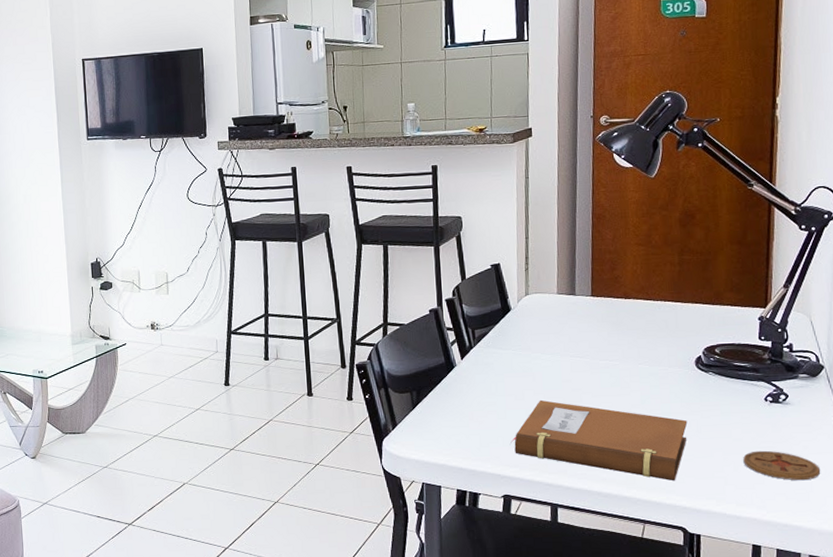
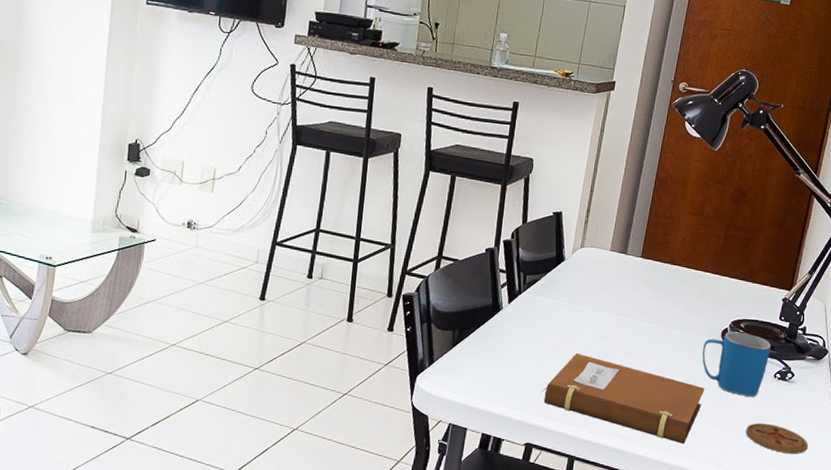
mug: none [676,358,756,424] -> present [702,331,772,397]

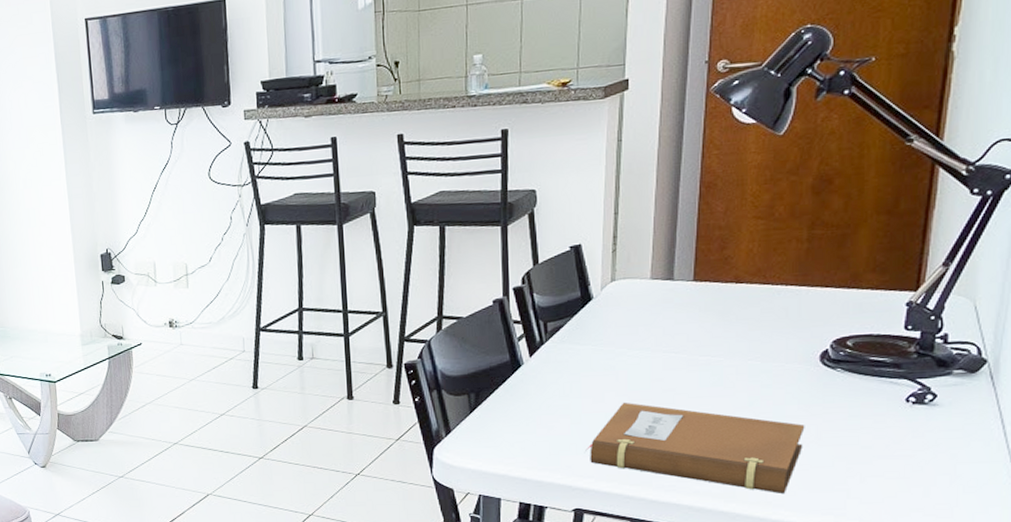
mug: present [702,331,772,397] -> none [794,352,897,429]
coaster: present [746,423,809,454] -> none [872,459,971,494]

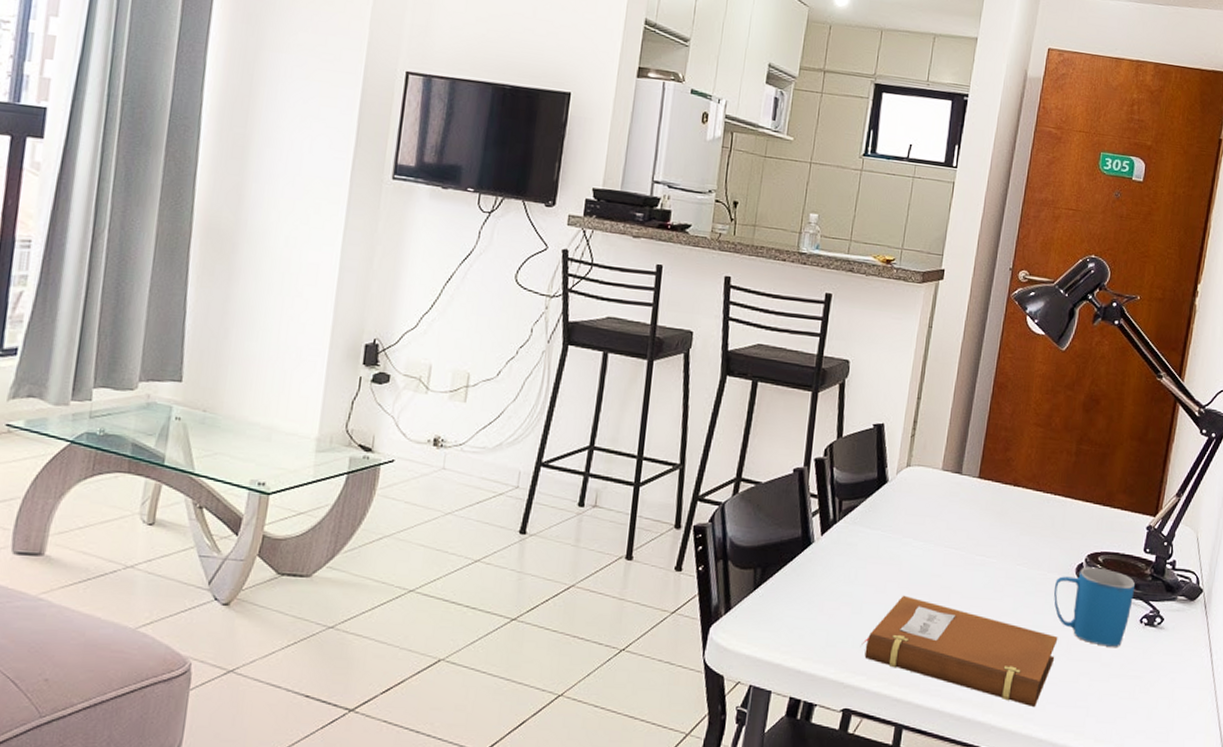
mug: none [794,352,897,429] -> present [1053,567,1136,647]

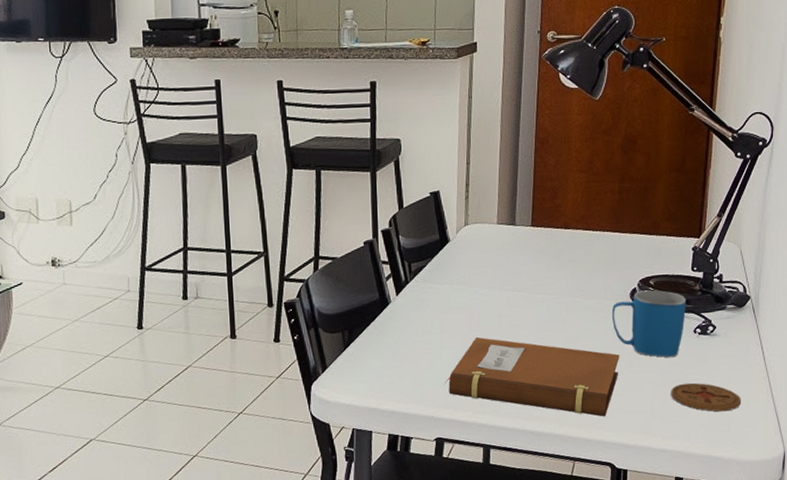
coaster: none [1108,679,1184,718] -> present [671,382,742,412]

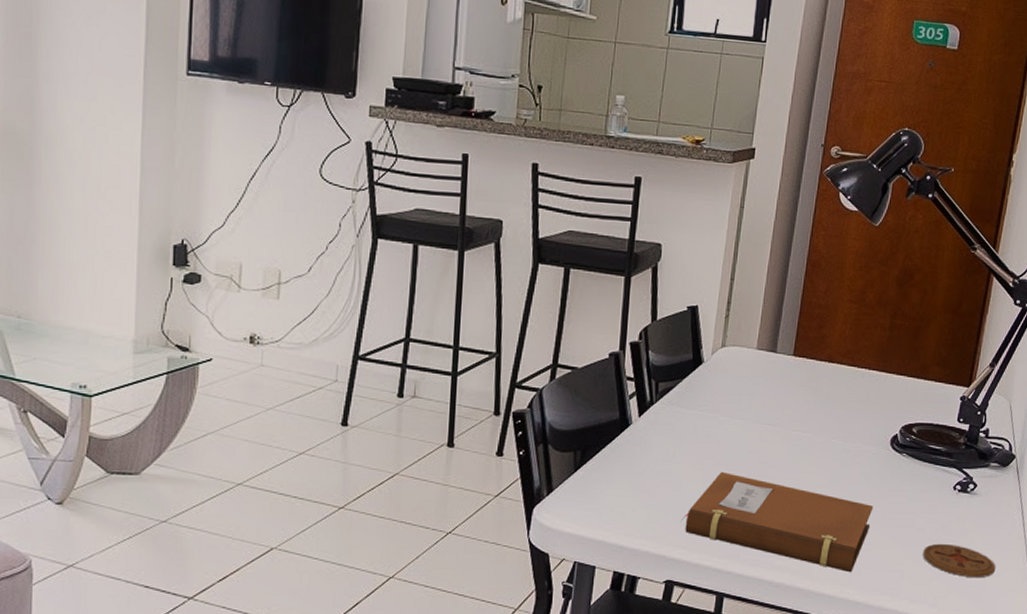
mug: present [611,290,687,357] -> none [868,438,949,513]

